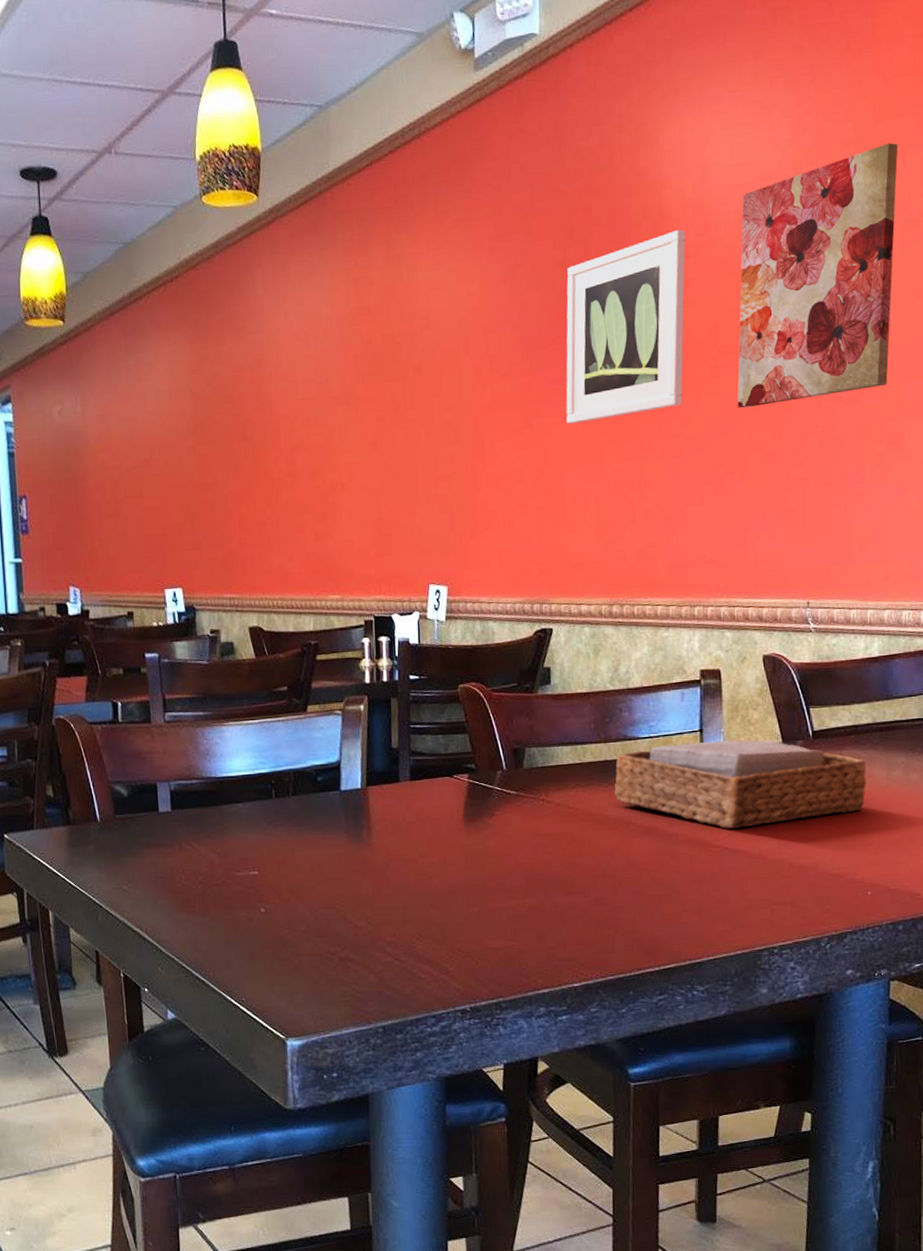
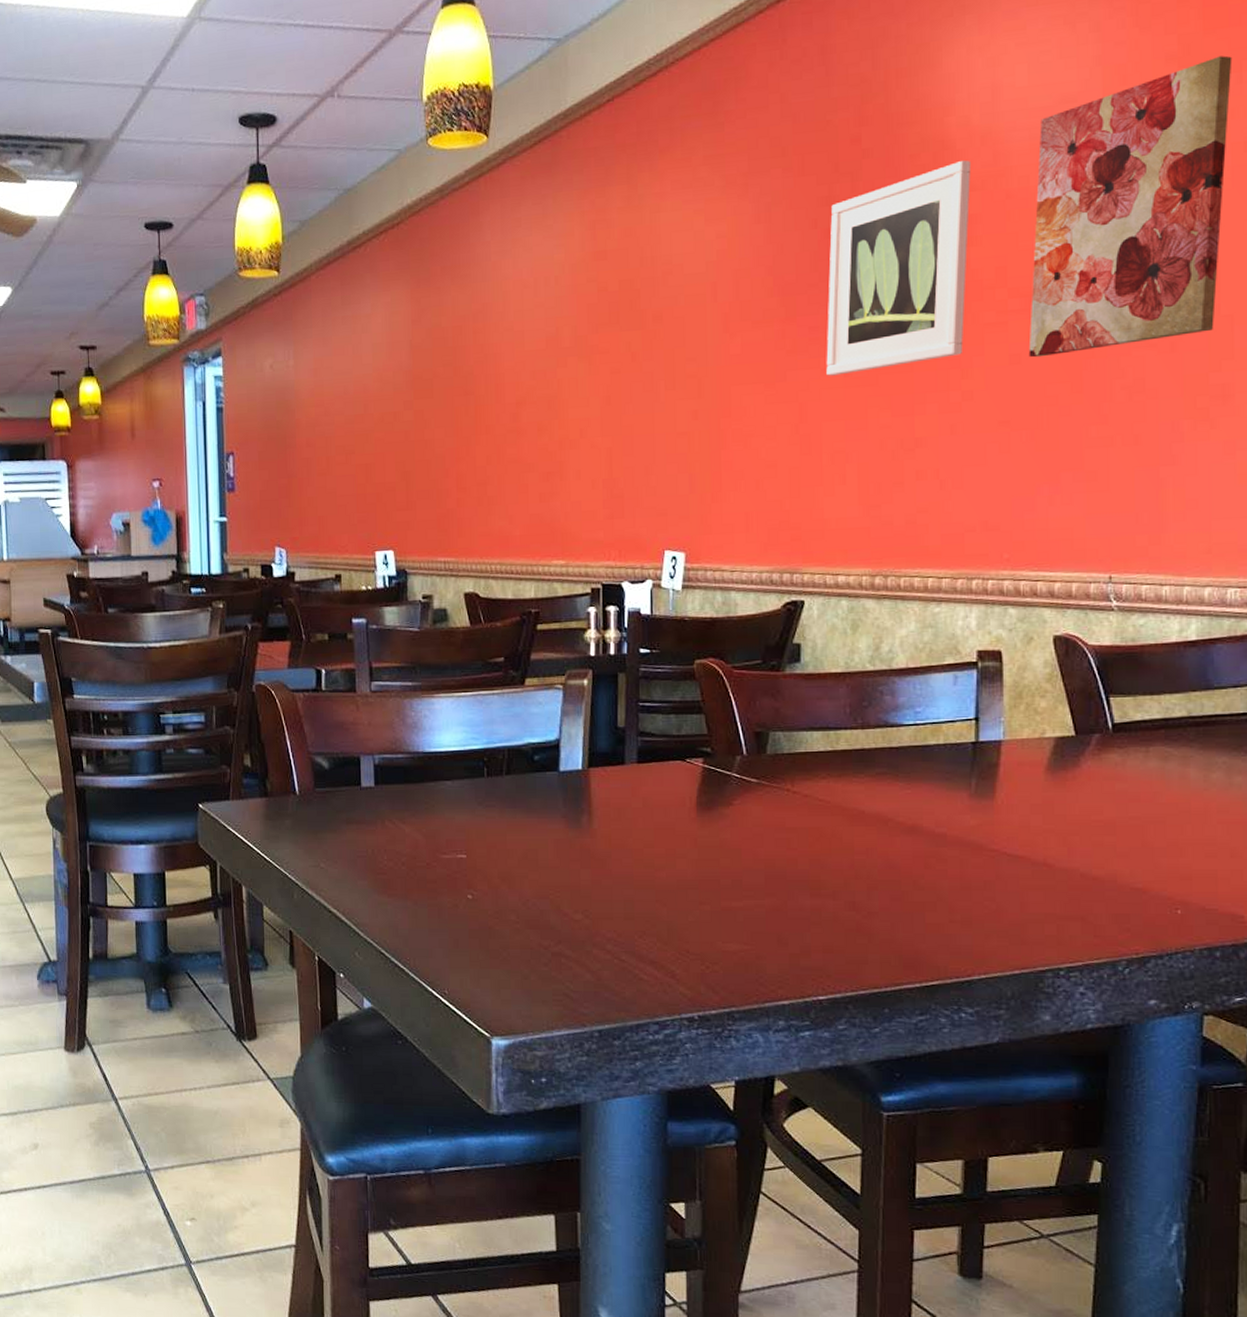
napkin holder: present [614,739,867,829] -> none [871,730,1179,831]

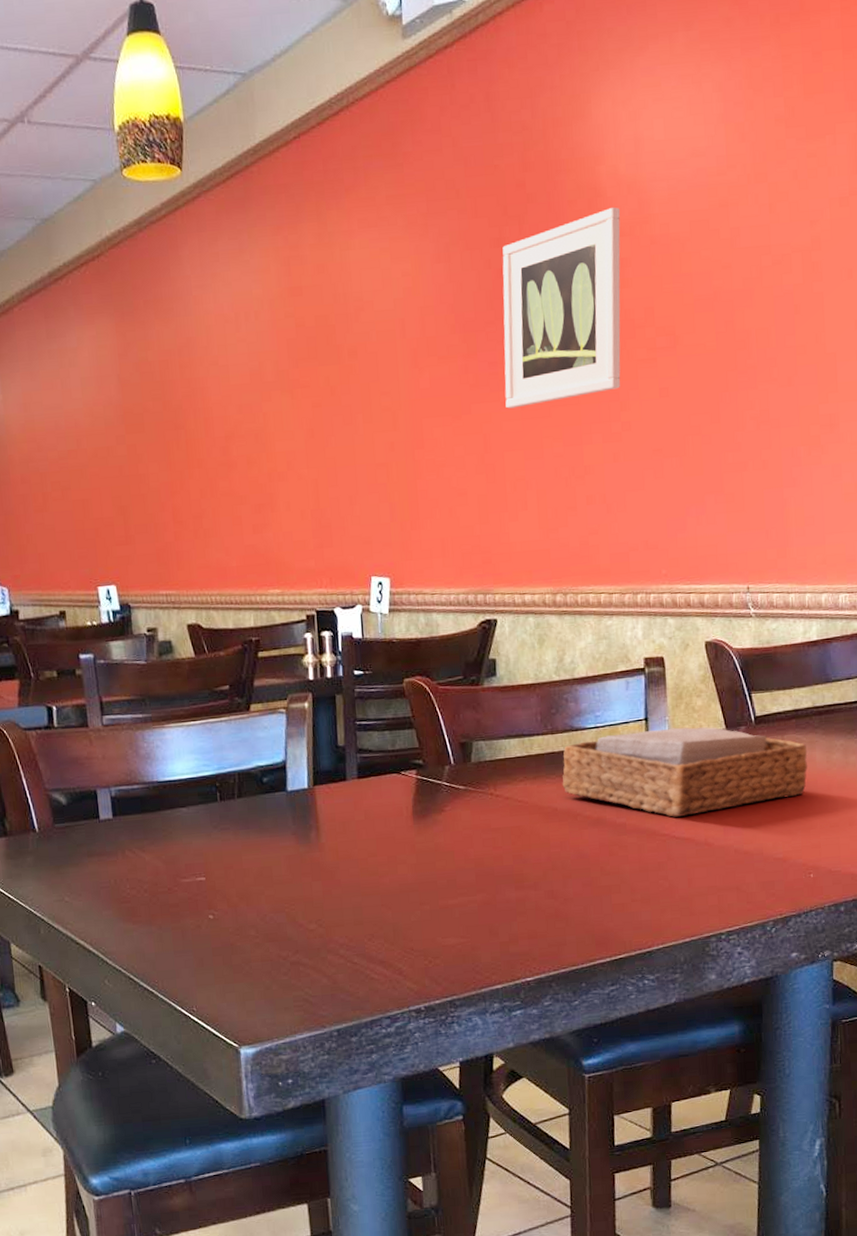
napkin holder: none [871,730,1179,831] -> present [562,726,808,817]
wall art: present [1028,55,1233,358] -> none [674,119,828,391]

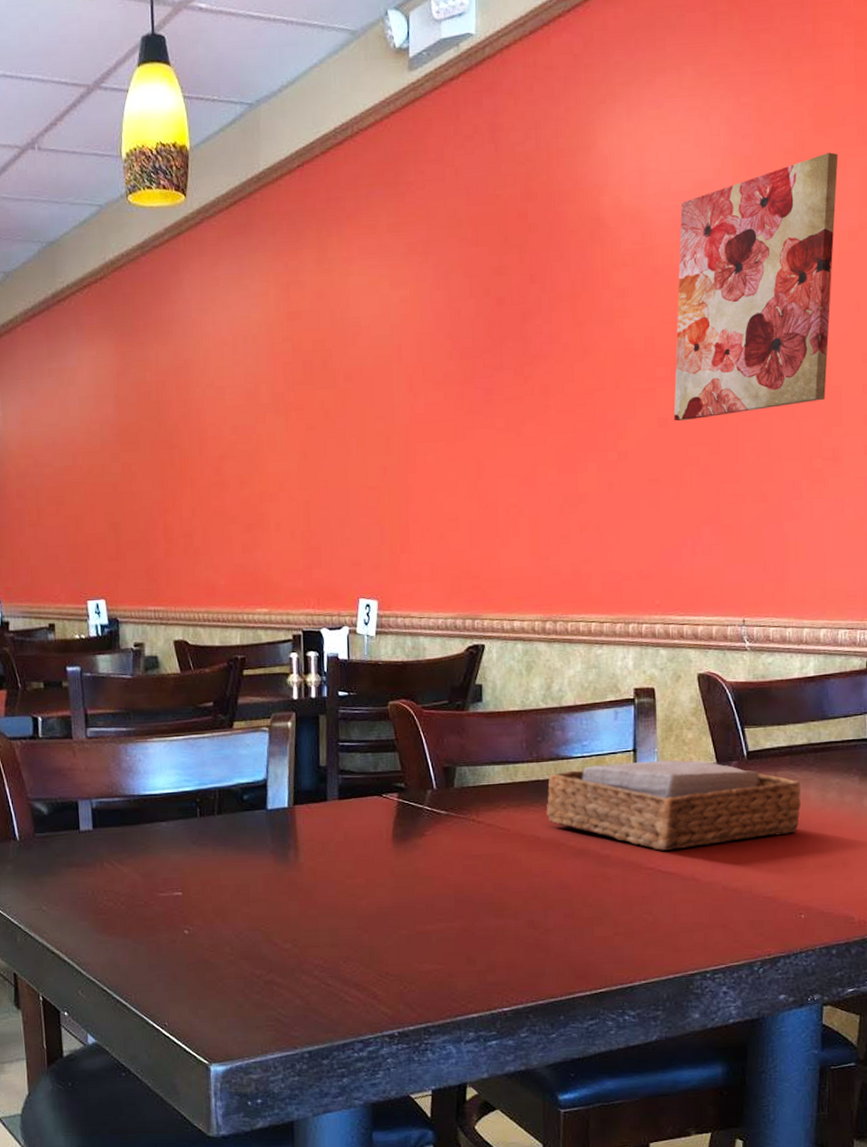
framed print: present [502,206,621,409] -> none [500,237,623,435]
wall art: none [674,119,828,391] -> present [673,152,839,421]

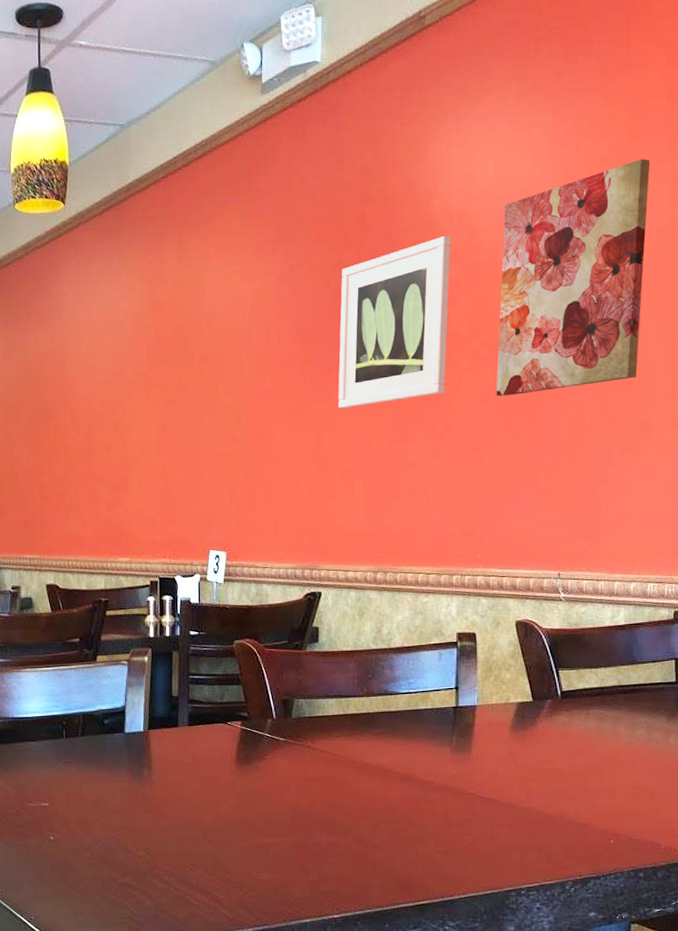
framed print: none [500,237,623,435] -> present [338,235,451,409]
napkin holder: present [546,759,802,851] -> none [375,697,612,779]

